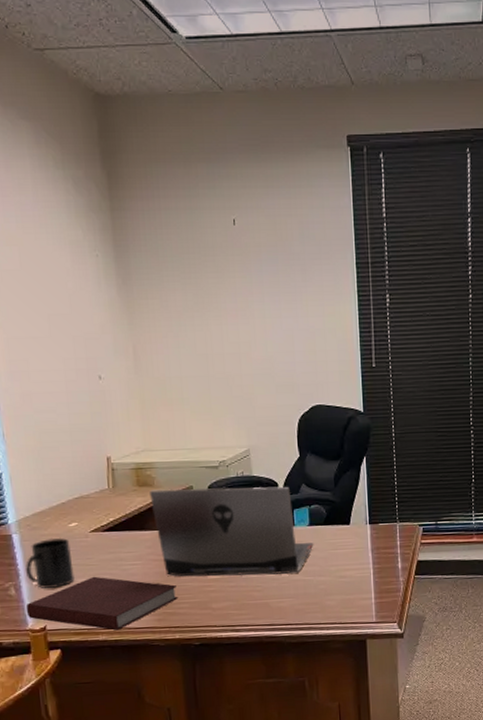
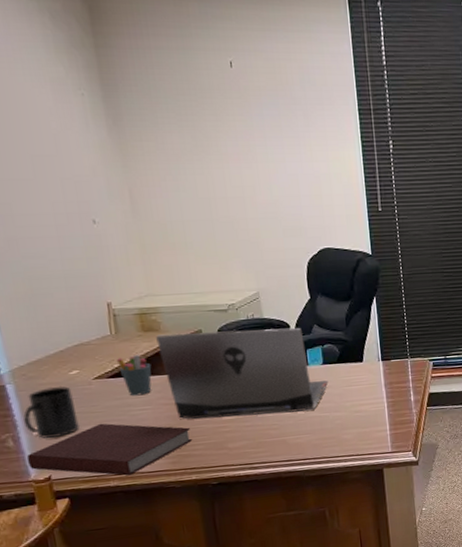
pen holder: none [112,509,144,551] -> present [116,355,152,396]

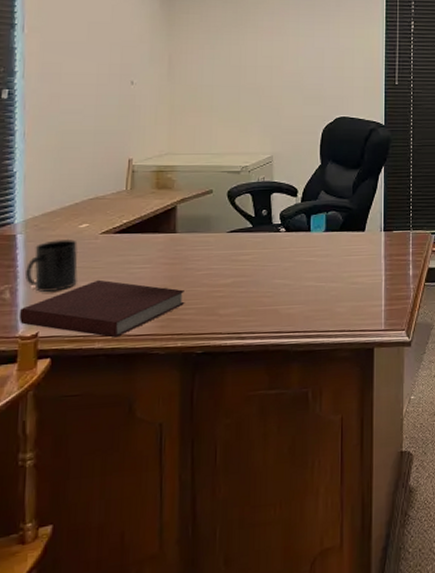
pen holder: present [116,355,152,396] -> none [126,212,159,253]
laptop computer: present [156,327,329,419] -> none [168,192,328,282]

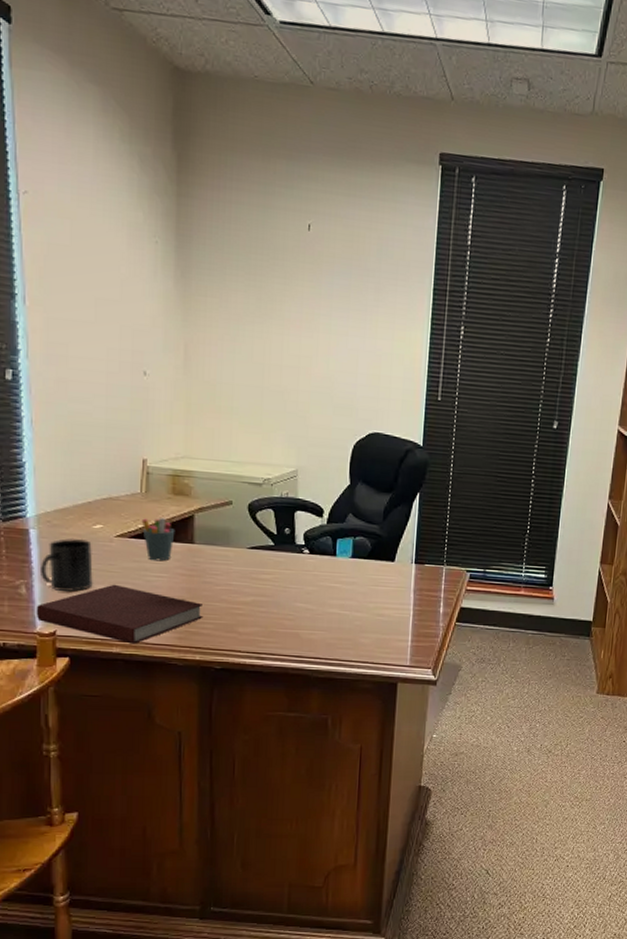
pen holder: none [126,212,159,253] -> present [141,518,175,562]

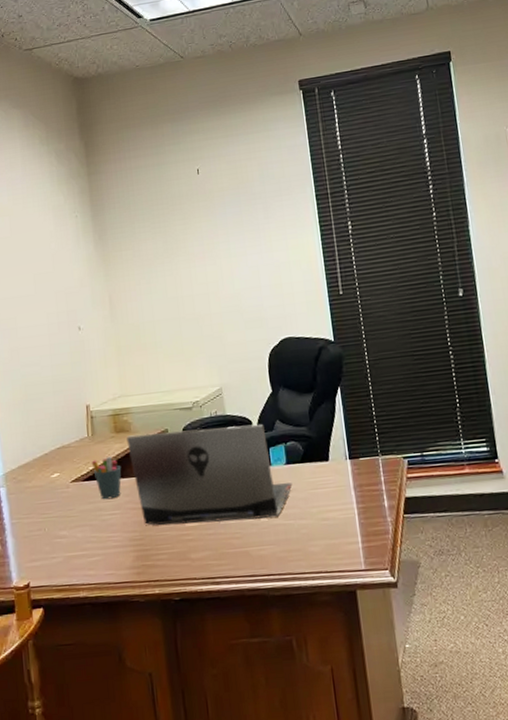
notebook: present [36,584,203,644] -> none [11,528,157,586]
mug: present [41,538,94,592] -> none [11,489,58,543]
laptop computer: none [185,500,354,606] -> present [127,423,293,525]

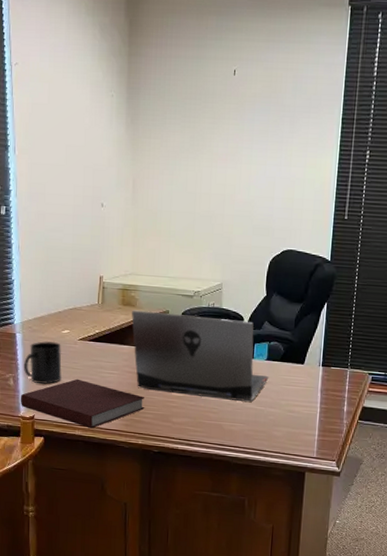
mug: none [11,489,58,543] -> present [24,341,63,384]
notebook: none [11,528,157,586] -> present [20,378,145,429]
pen holder: present [91,457,122,500] -> none [98,325,124,361]

